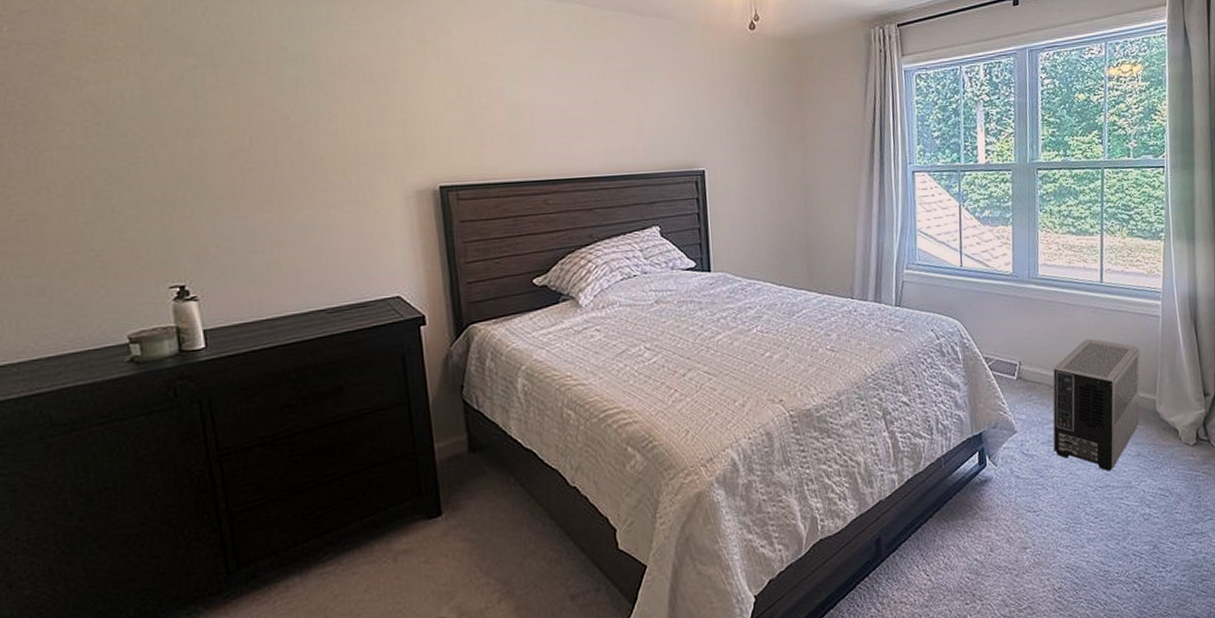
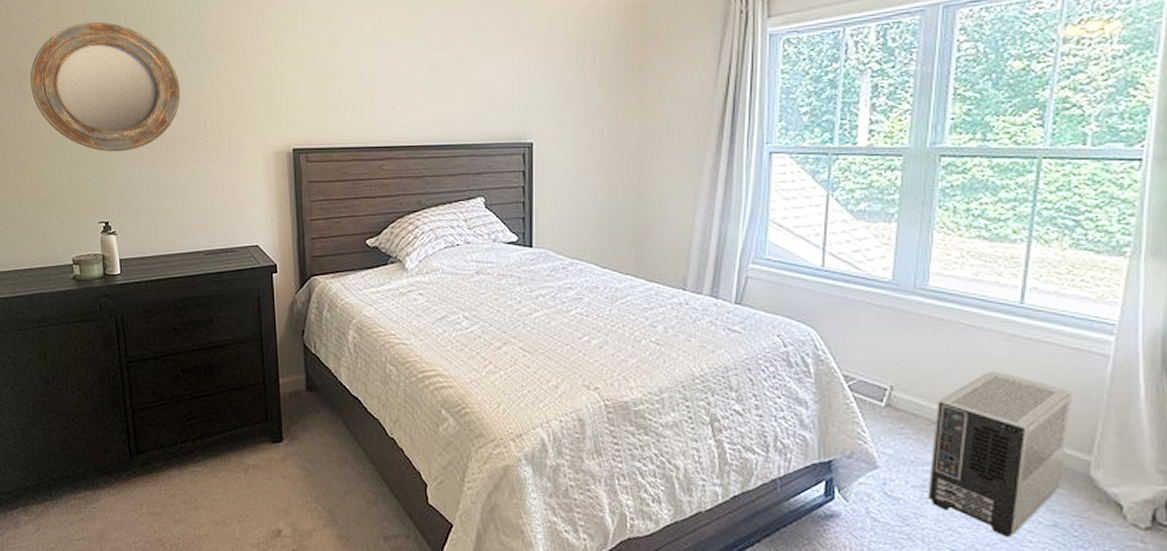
home mirror: none [52,43,288,200] -> present [30,21,181,152]

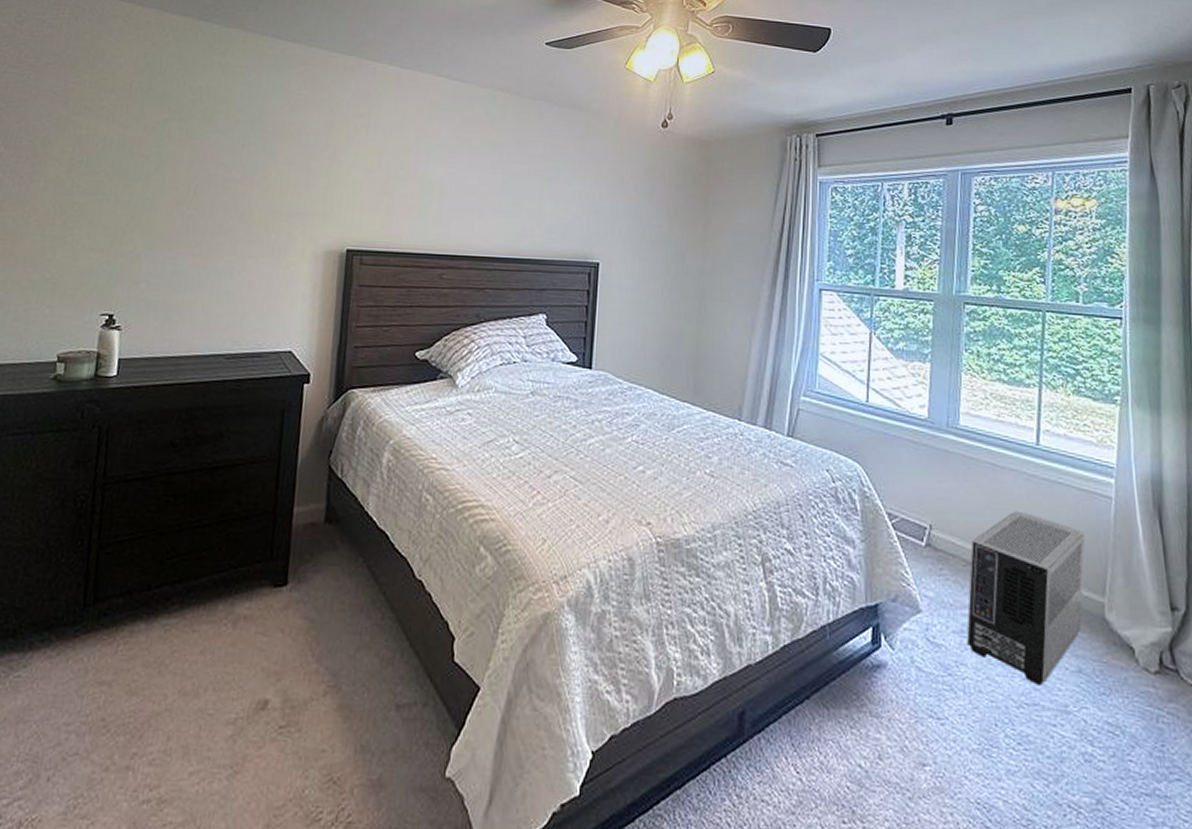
home mirror: present [30,21,181,152] -> none [47,97,229,238]

